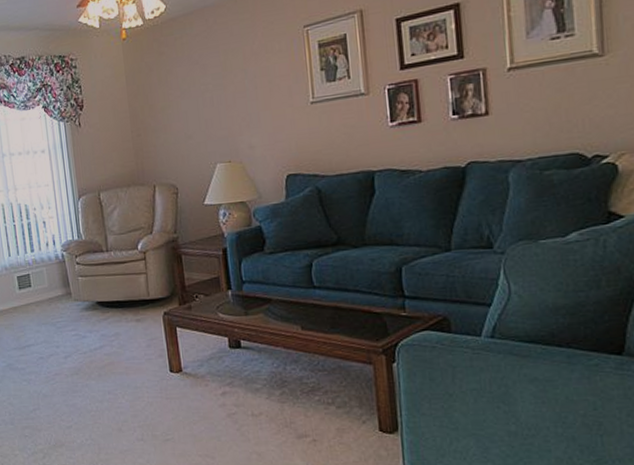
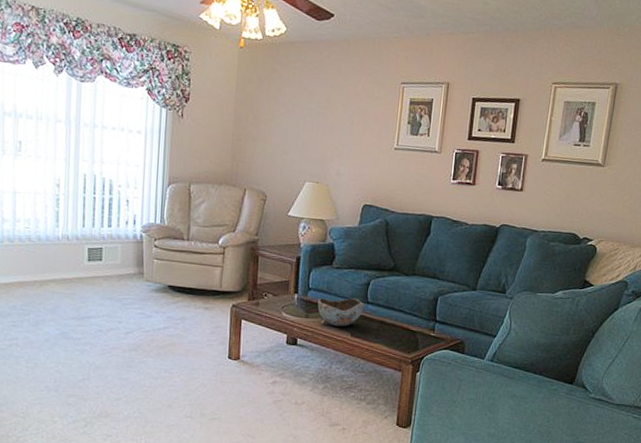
bowl: none [255,285,311,321] -> present [318,298,365,327]

